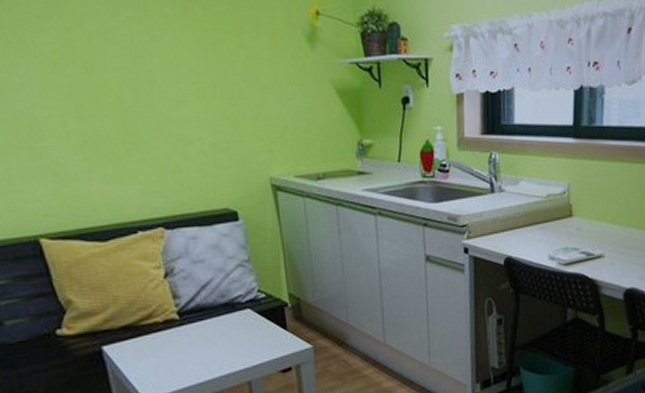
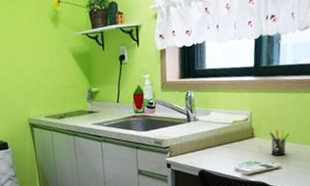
pen holder: none [590,207,613,241] -> present [269,129,289,156]

